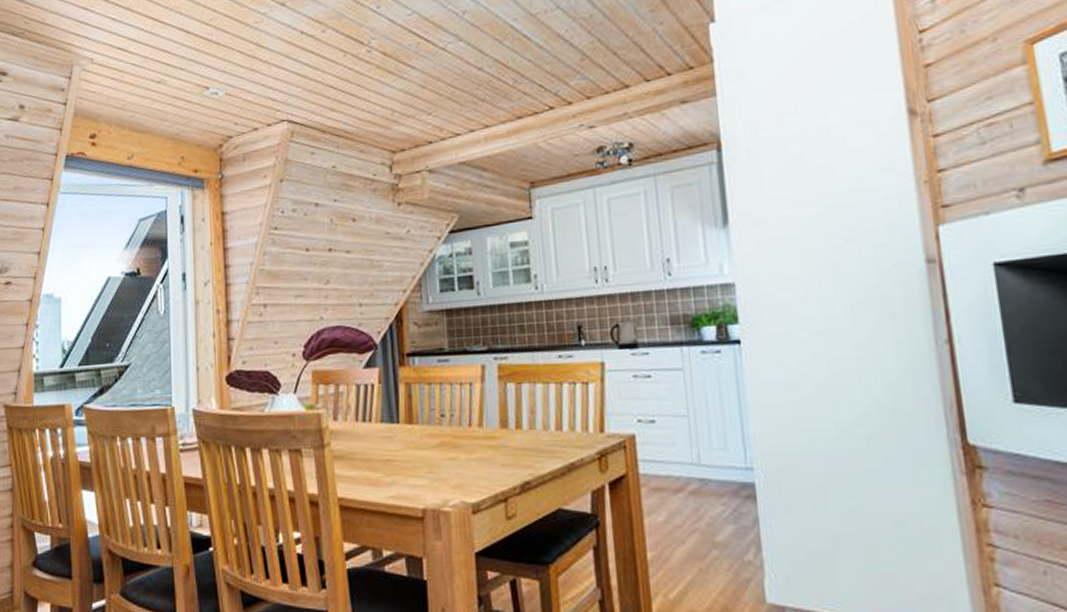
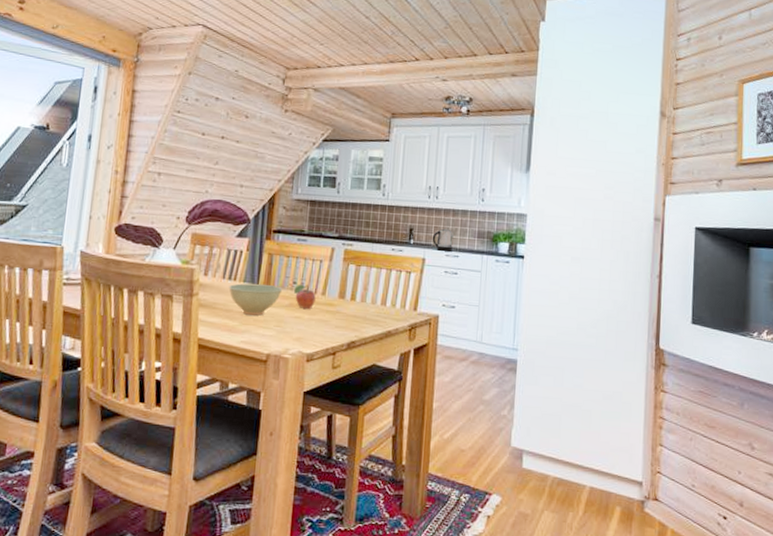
bowl: none [364,421,429,463] -> present [229,283,283,316]
fruit: none [443,415,472,447] -> present [294,284,316,309]

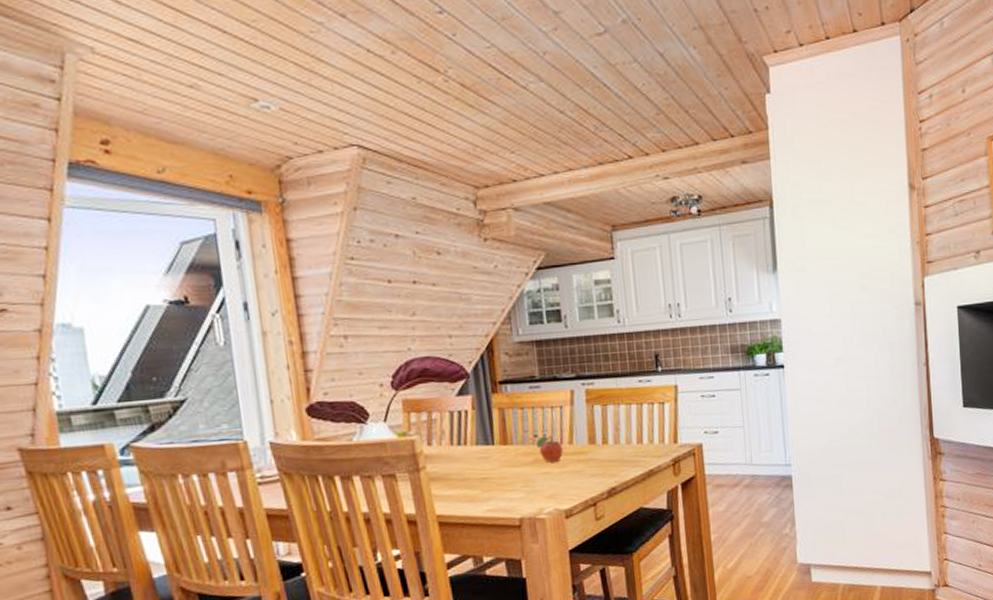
bowl: present [229,283,283,316] -> none [460,443,524,481]
kettle: present [432,228,454,252] -> none [681,348,706,375]

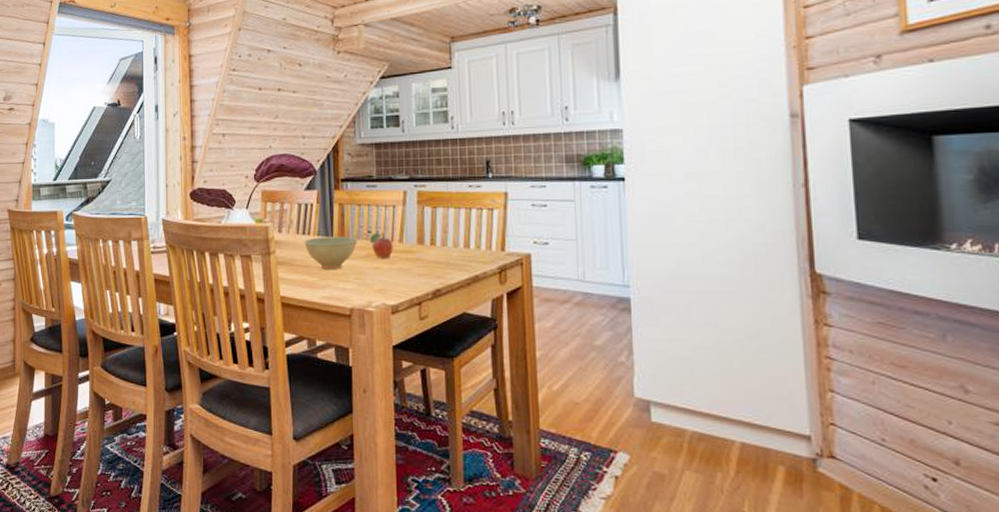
bowl: none [460,443,524,481] -> present [304,236,358,269]

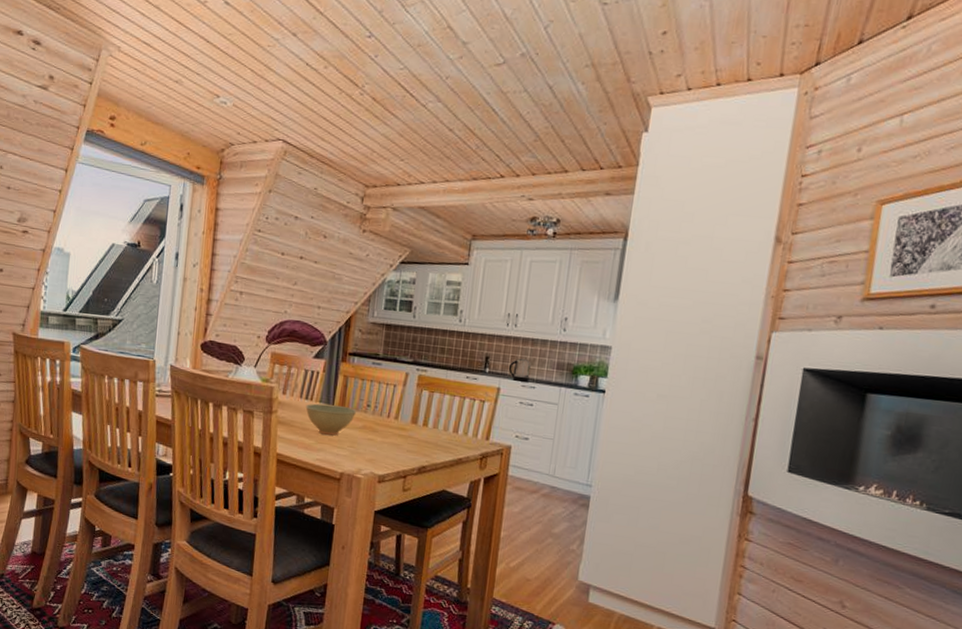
fruit: present [370,232,393,258] -> none [368,407,389,432]
kettle: none [512,156,538,183] -> present [508,358,531,383]

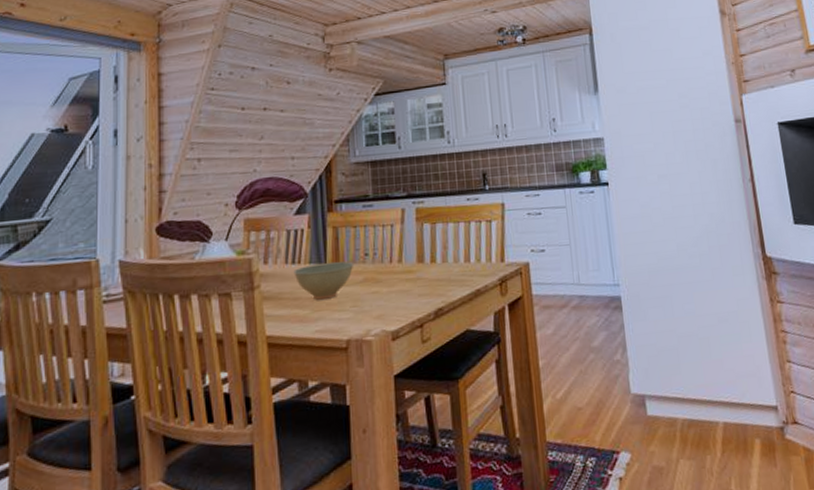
kettle: present [508,358,531,383] -> none [508,167,532,193]

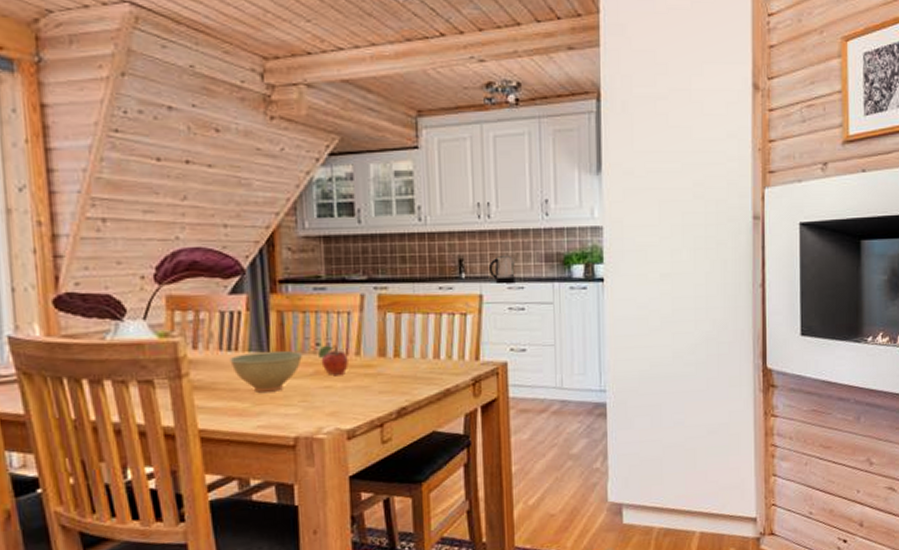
fruit: none [367,254,392,282] -> present [319,344,348,375]
kettle: none [508,167,532,193] -> present [488,254,515,285]

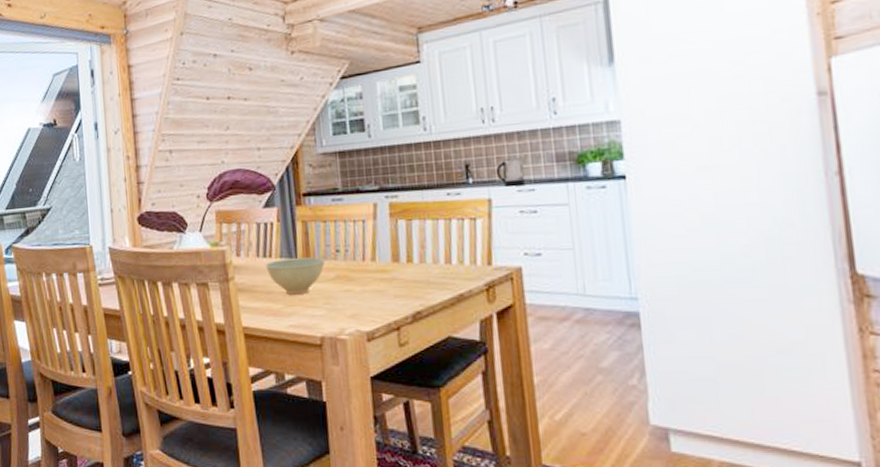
fruit: present [319,344,348,375] -> none [338,251,365,280]

